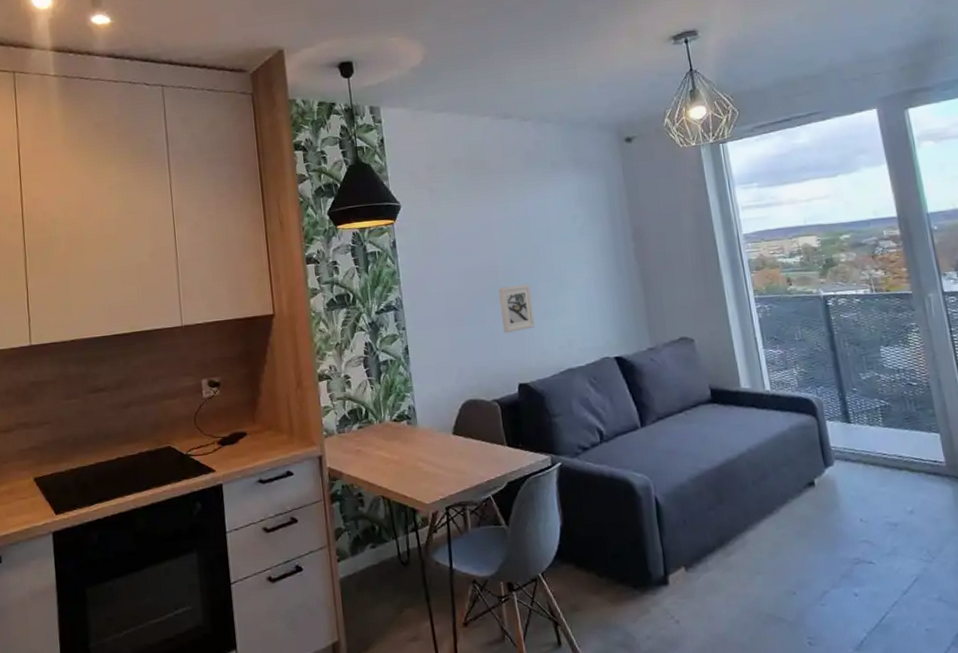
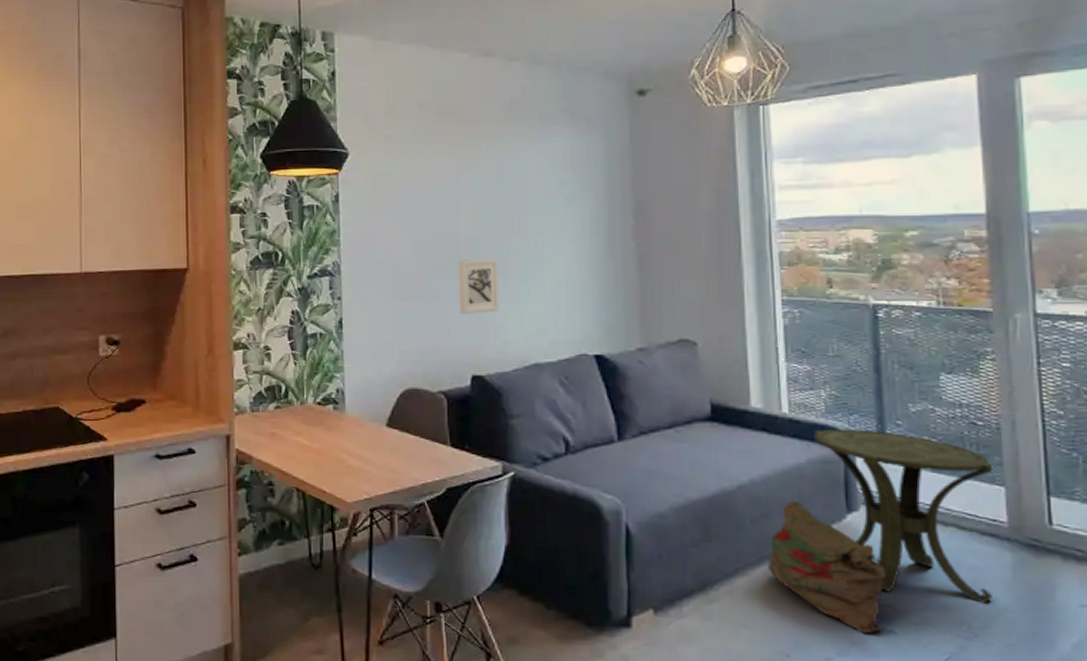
bag: none [769,462,865,568] -> present [768,501,886,634]
side table: none [792,397,942,531] -> present [814,429,992,604]

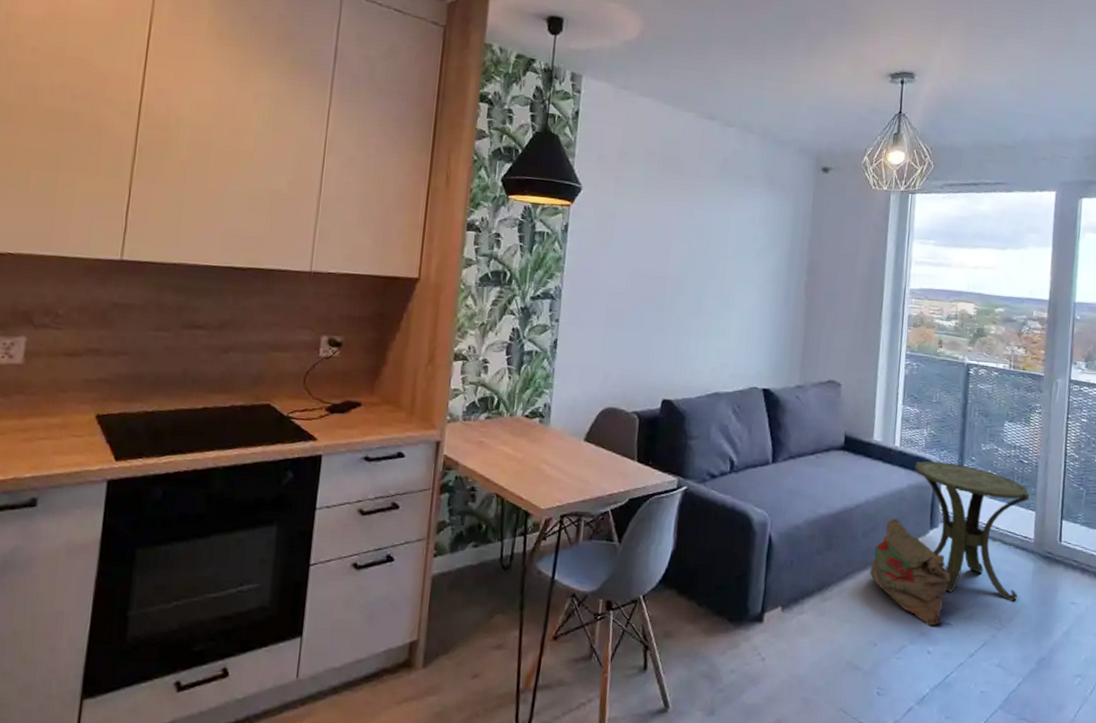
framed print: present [459,258,499,314] -> none [659,295,696,345]

